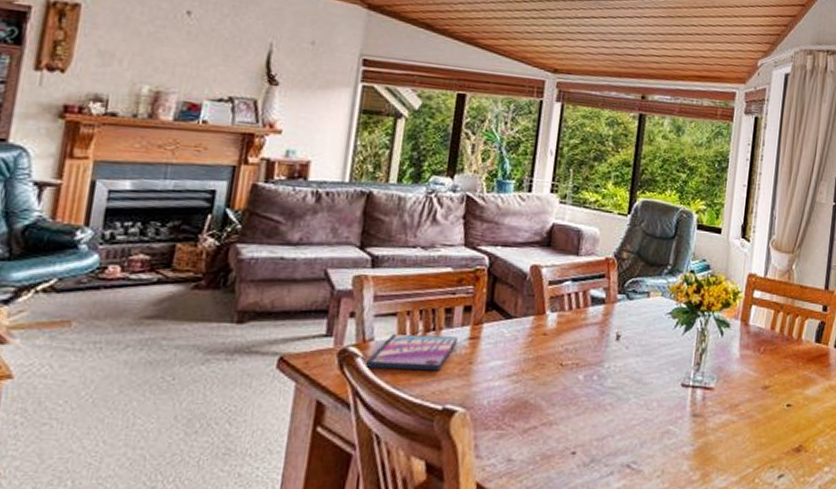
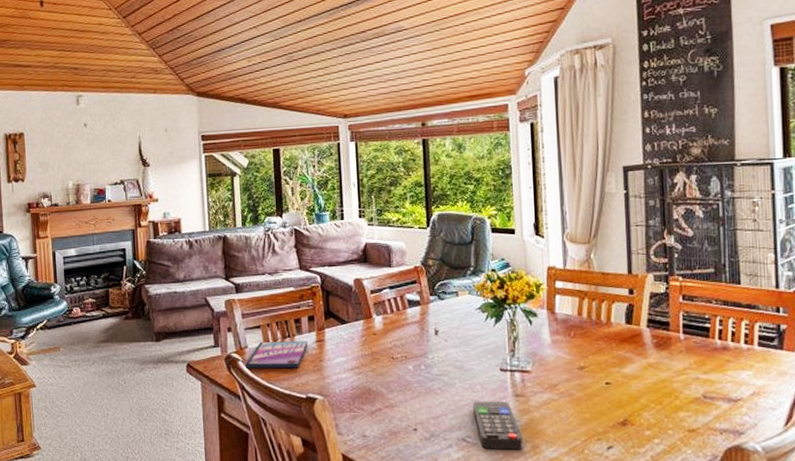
remote control: none [644,420,694,478] -> present [473,401,523,450]

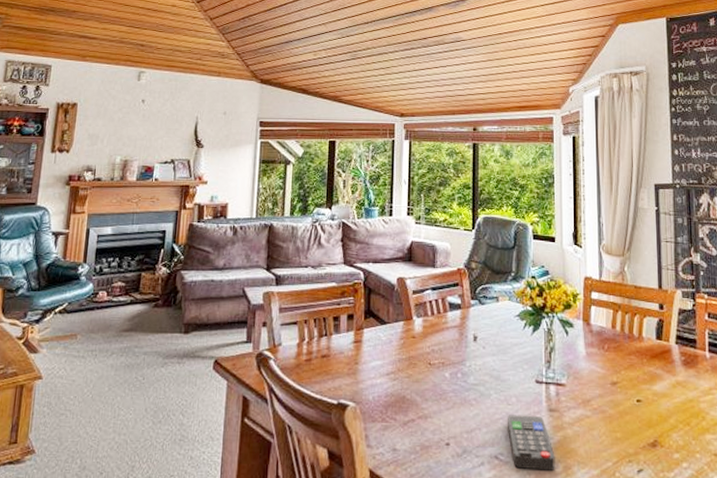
video game case: present [245,341,308,369] -> none [277,339,345,371]

